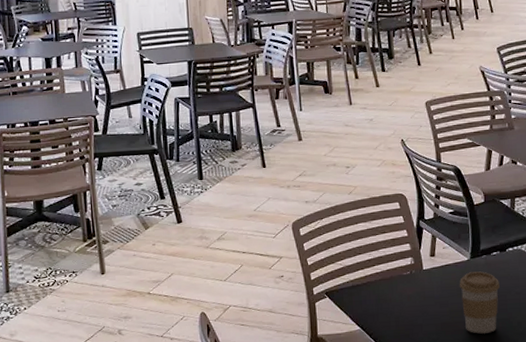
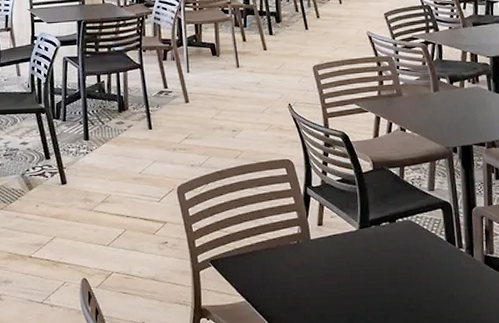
coffee cup: present [460,271,500,334] -> none [348,243,389,309]

